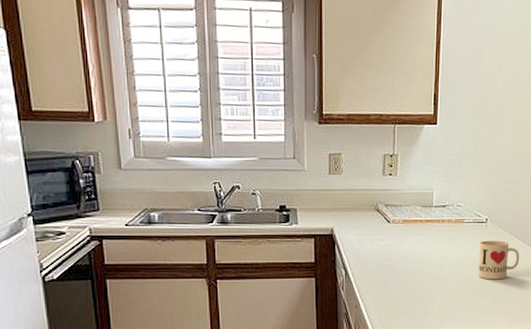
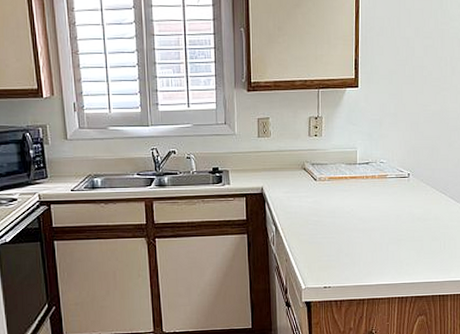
mug: present [477,240,519,280] -> none [402,194,441,232]

